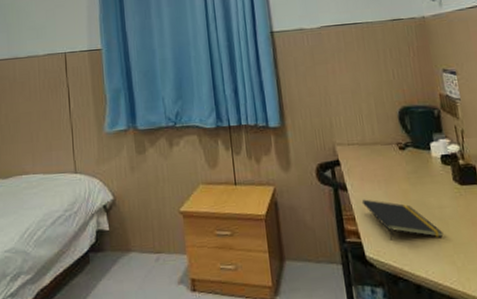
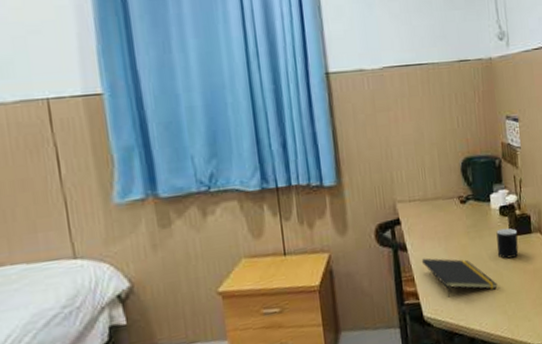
cup: none [439,177,466,208] -> present [496,228,519,259]

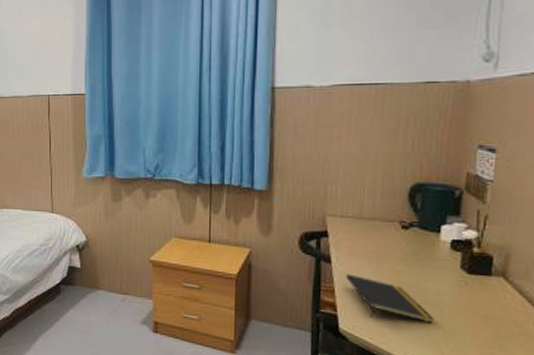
cup: present [496,228,519,259] -> none [439,263,471,297]

